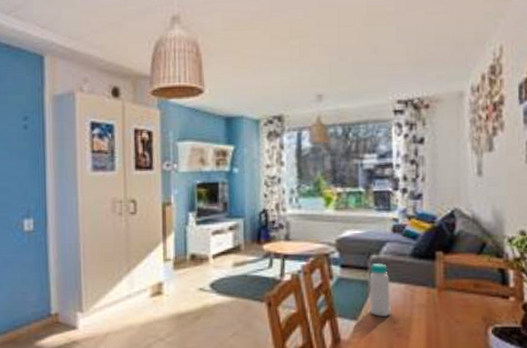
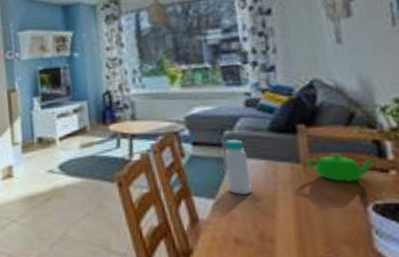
teapot: none [440,280,501,308] -> present [305,153,378,183]

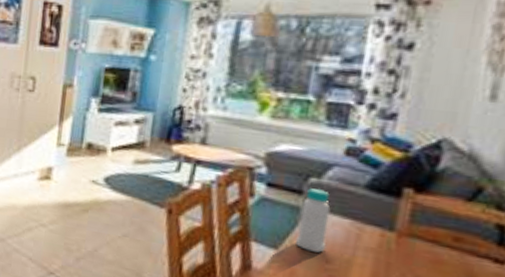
teapot: present [305,153,378,183] -> none [400,229,494,267]

